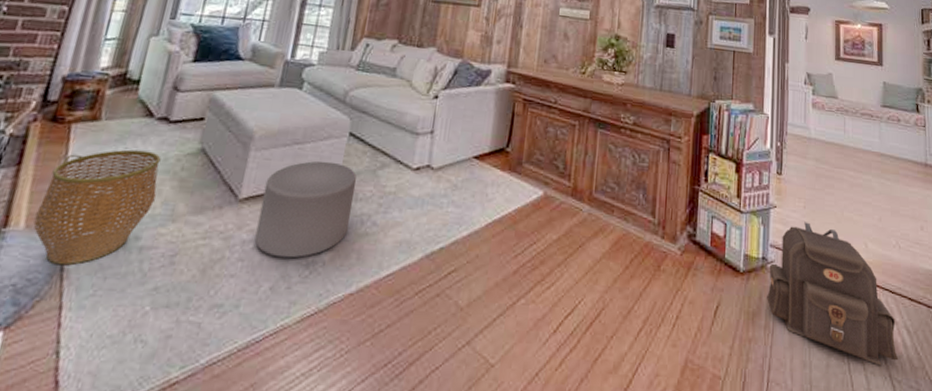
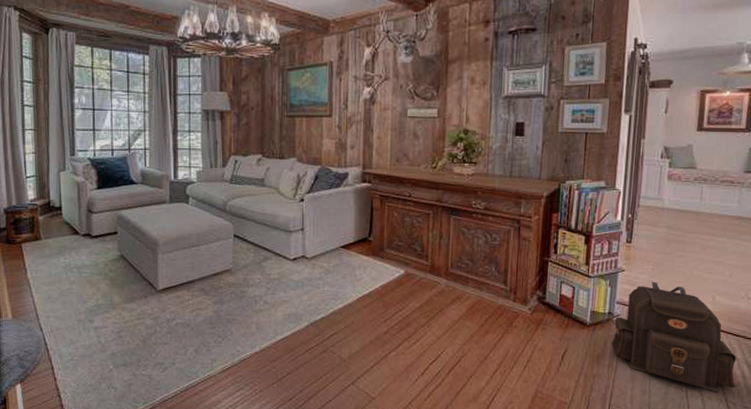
basket: present [33,149,161,266] -> none [17,259,96,341]
pouf: present [254,161,357,259] -> none [175,258,246,330]

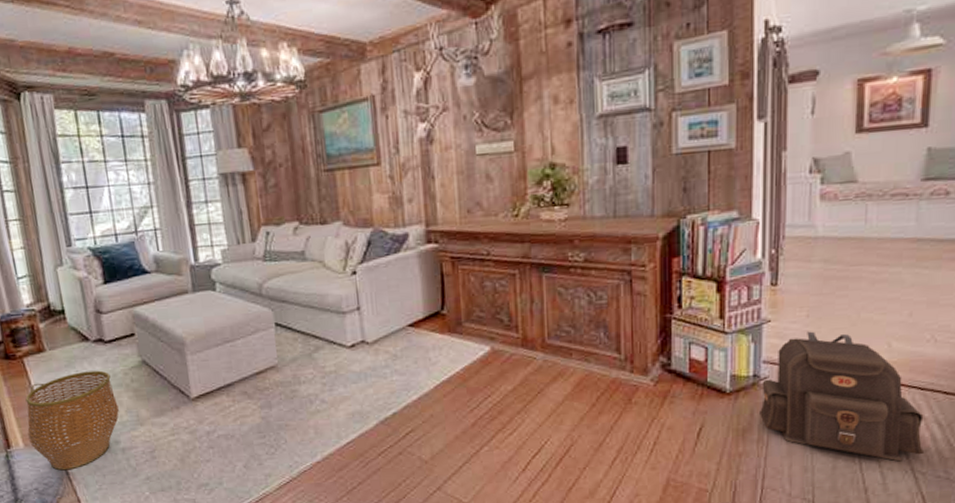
basket: none [17,259,96,341] -> present [25,370,119,471]

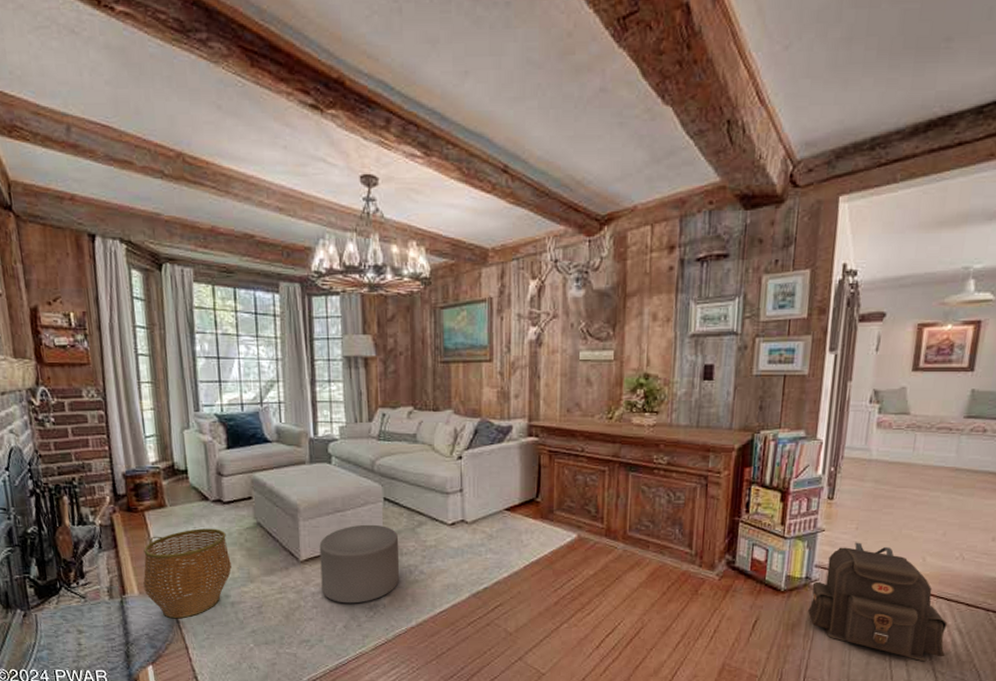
pouf: none [210,353,299,442] -> present [319,524,399,604]

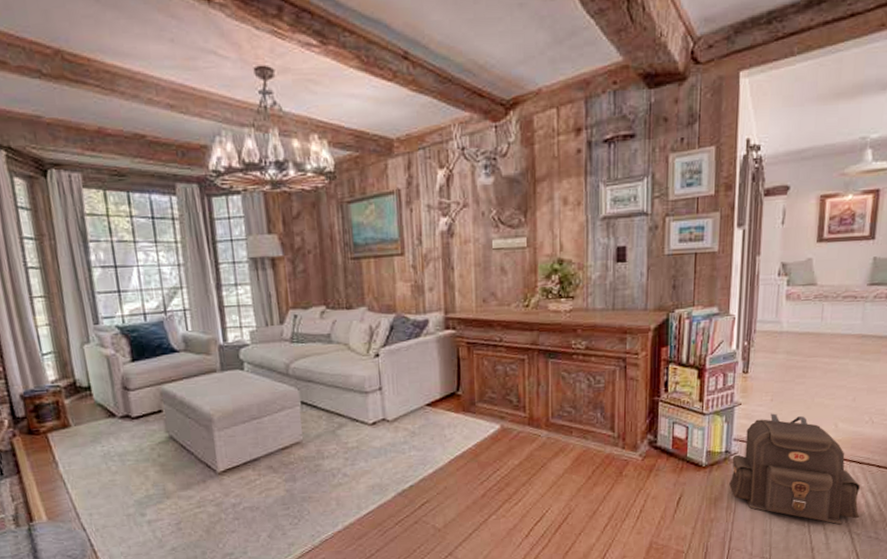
basket: present [143,528,232,619] -> none [49,445,146,543]
pouf: present [319,524,399,604] -> none [236,429,322,513]

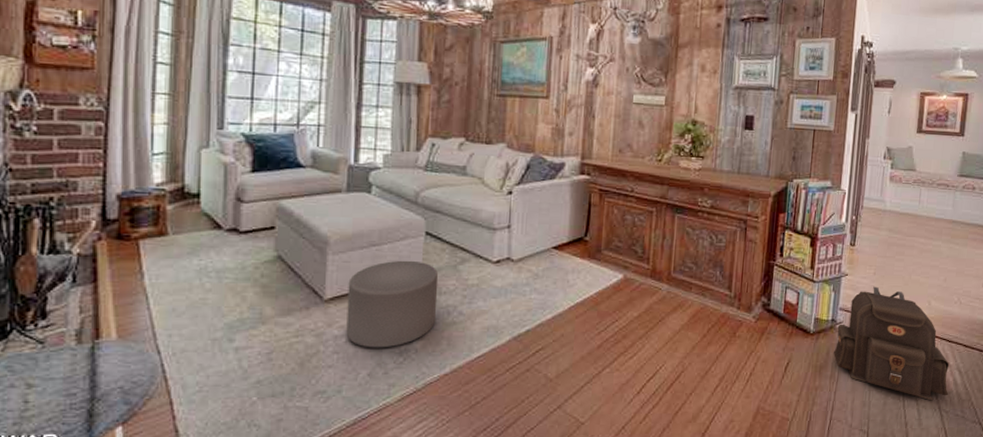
pouf: none [236,429,322,513] -> present [346,260,439,348]

